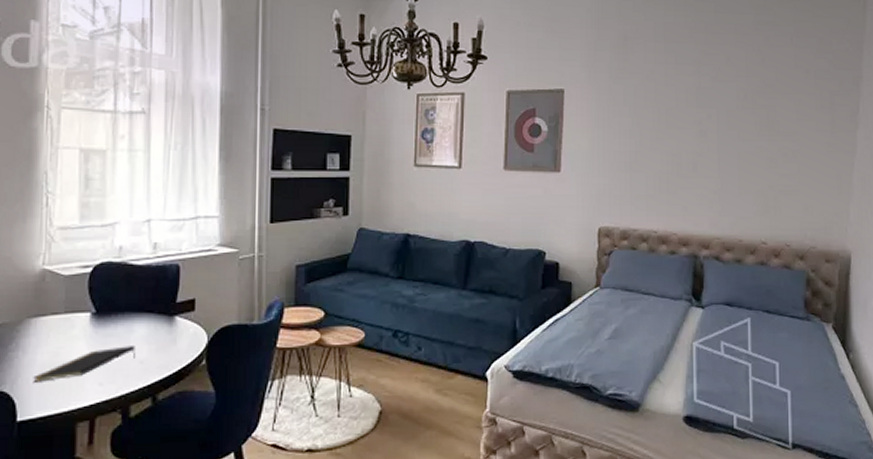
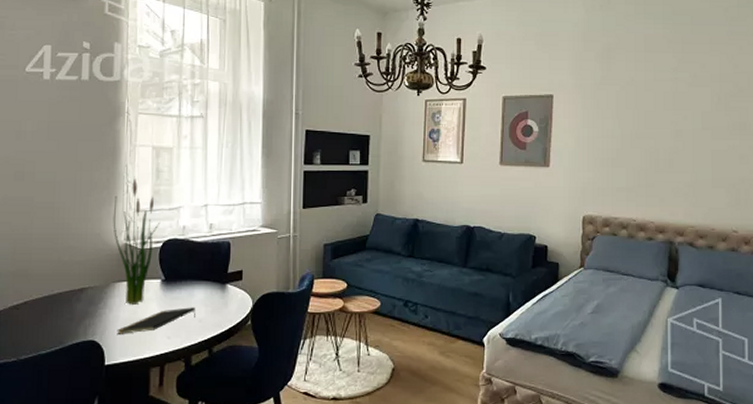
plant: none [28,185,90,345] -> present [113,176,161,305]

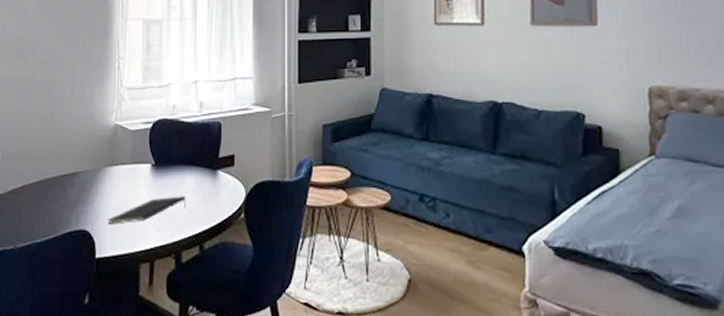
plant: present [113,176,161,305] -> none [104,51,151,192]

